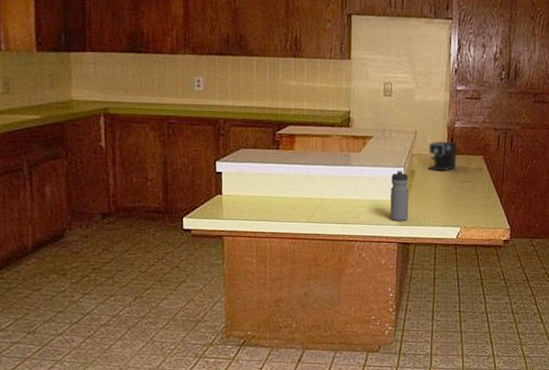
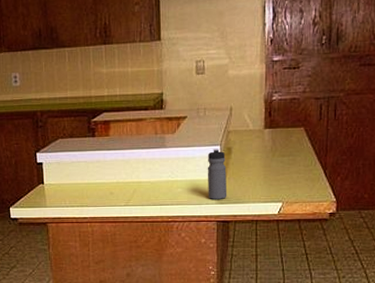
coffee maker: present [428,141,484,172] -> none [245,115,305,147]

